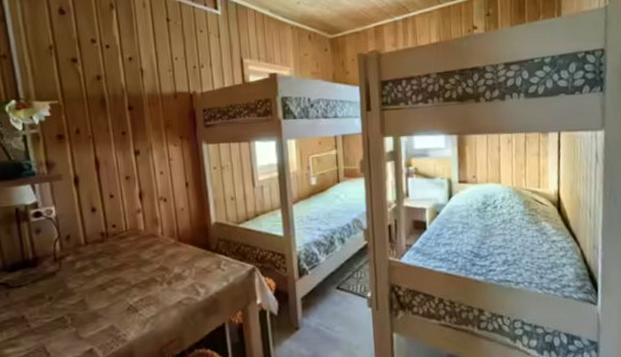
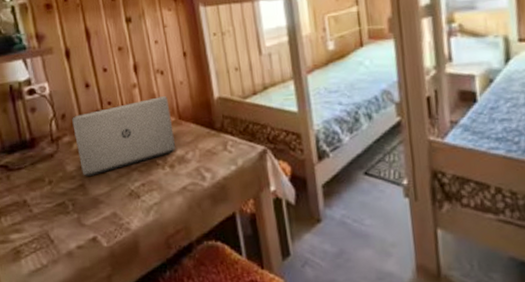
laptop: none [76,221,174,294] -> present [72,96,176,177]

